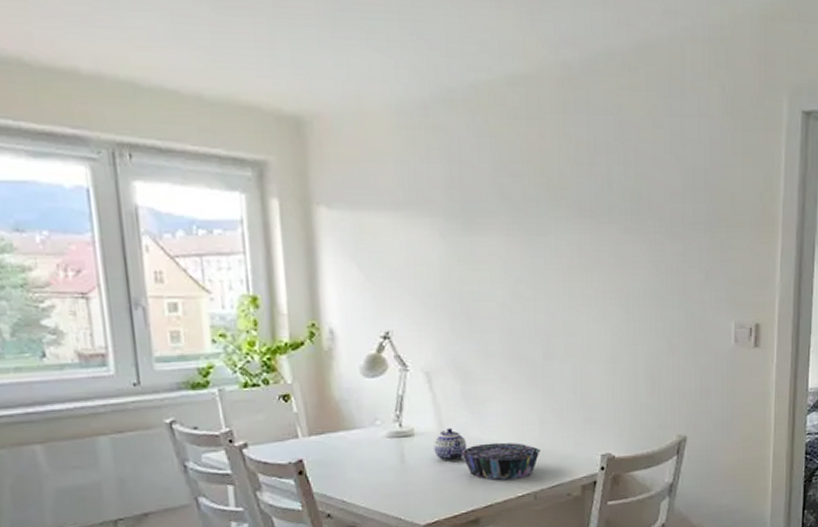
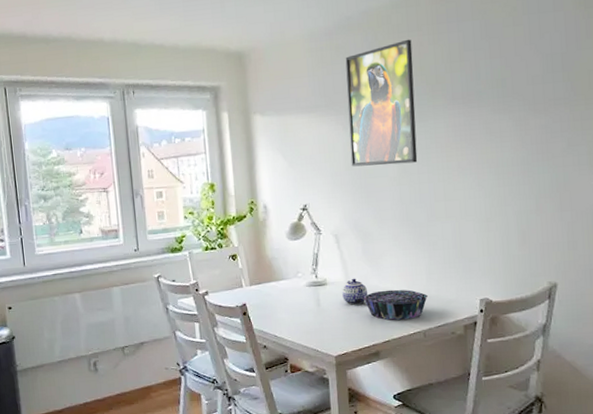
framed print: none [445,128,534,287] -> present [345,39,418,167]

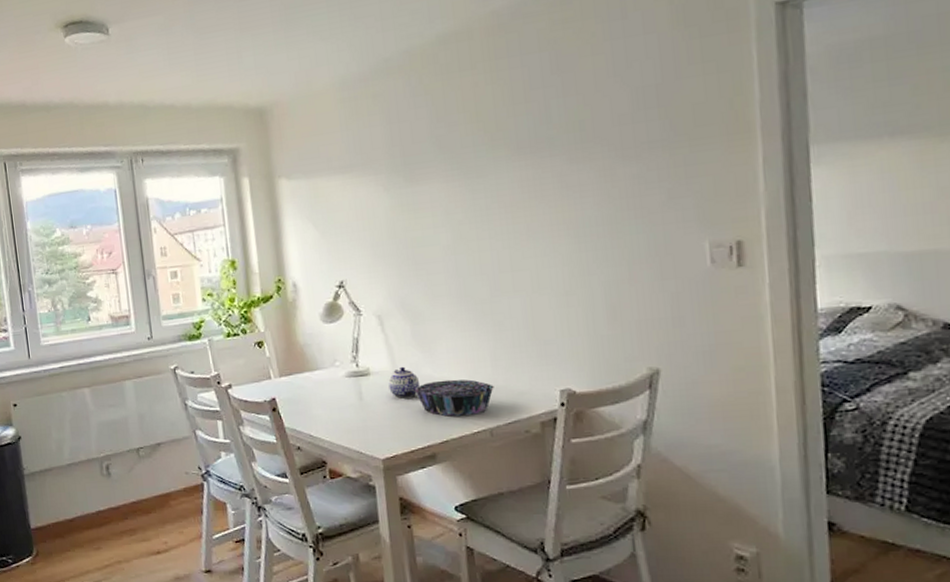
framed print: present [345,39,418,167] -> none [384,79,477,235]

